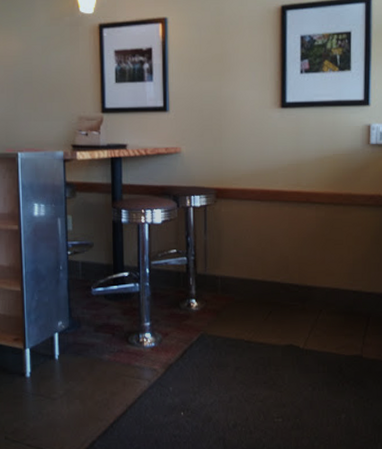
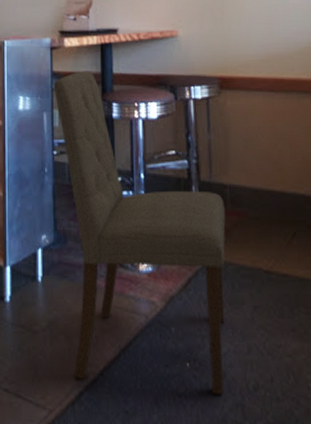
dining chair: none [67,181,216,433] -> present [53,71,226,395]

